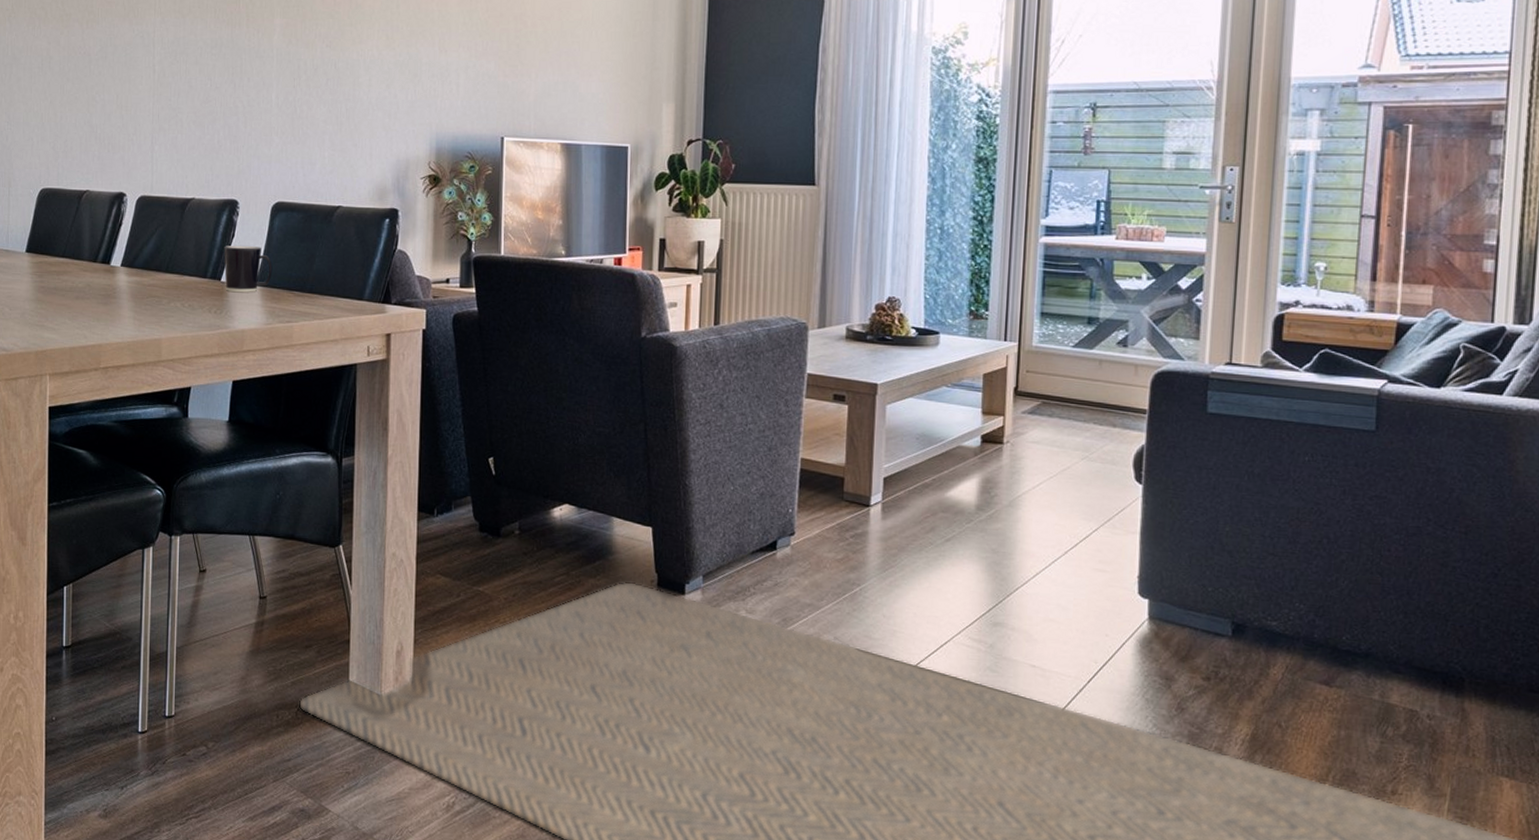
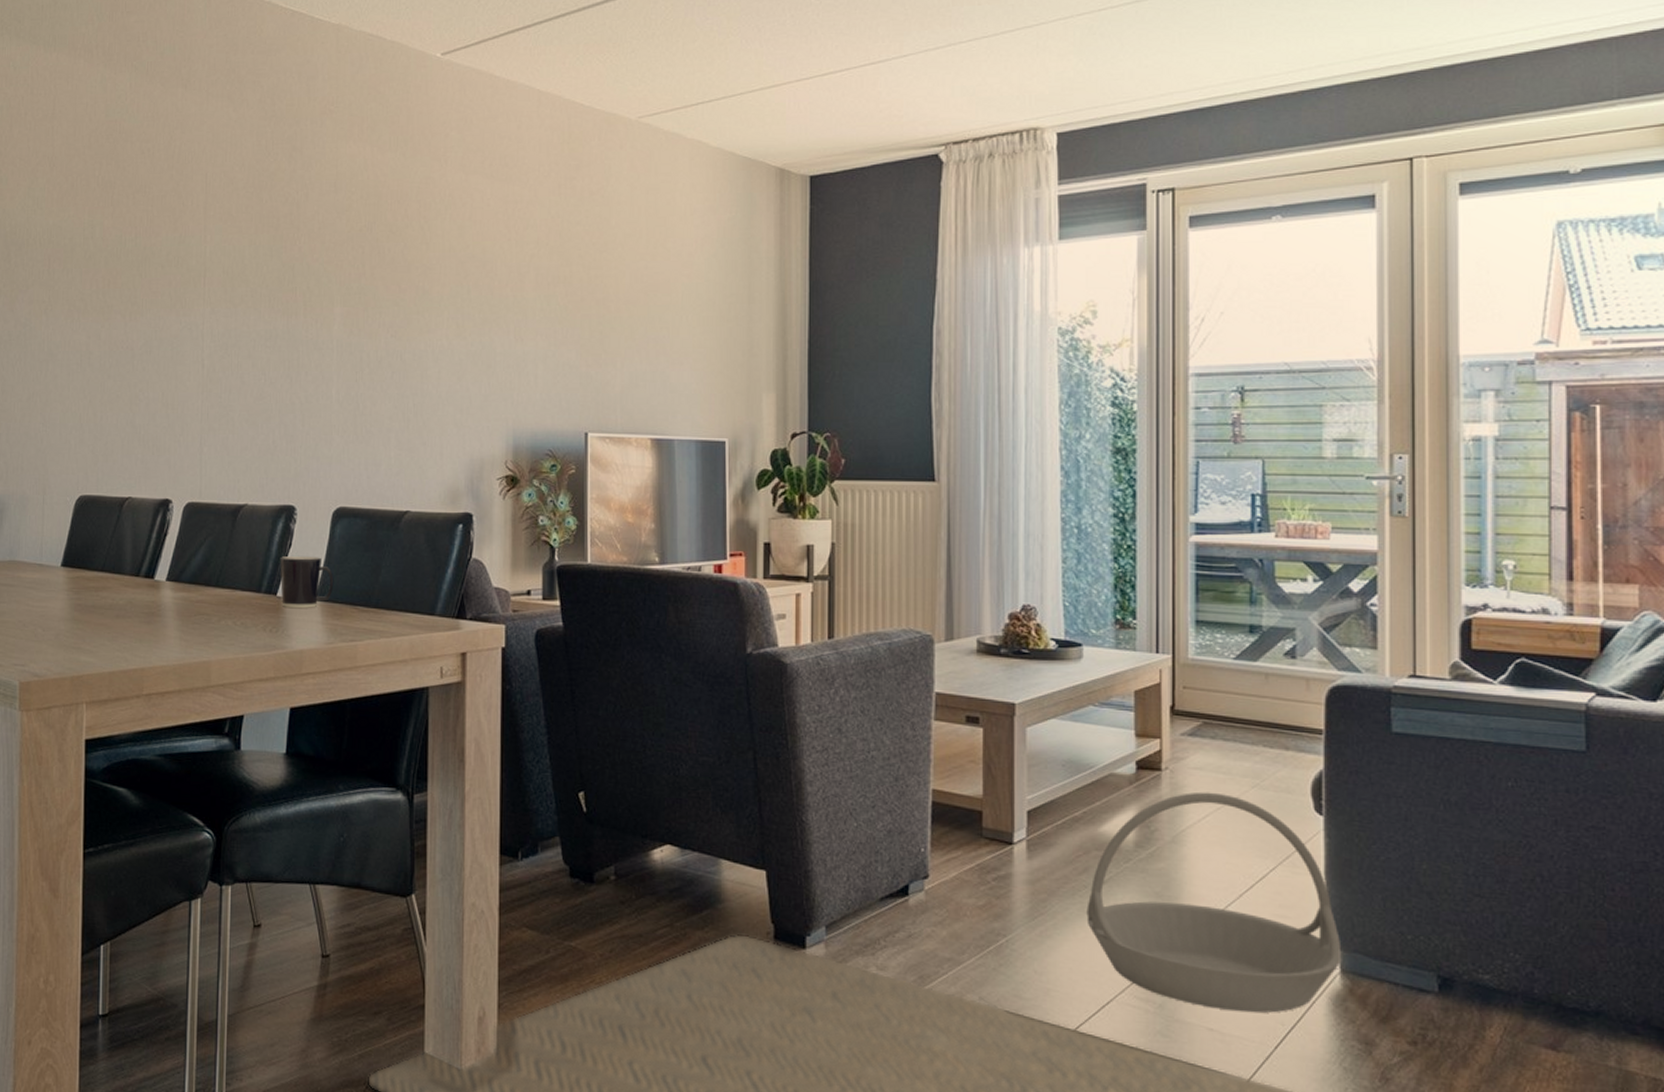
basket: none [931,462,1151,653] -> present [1086,791,1342,1013]

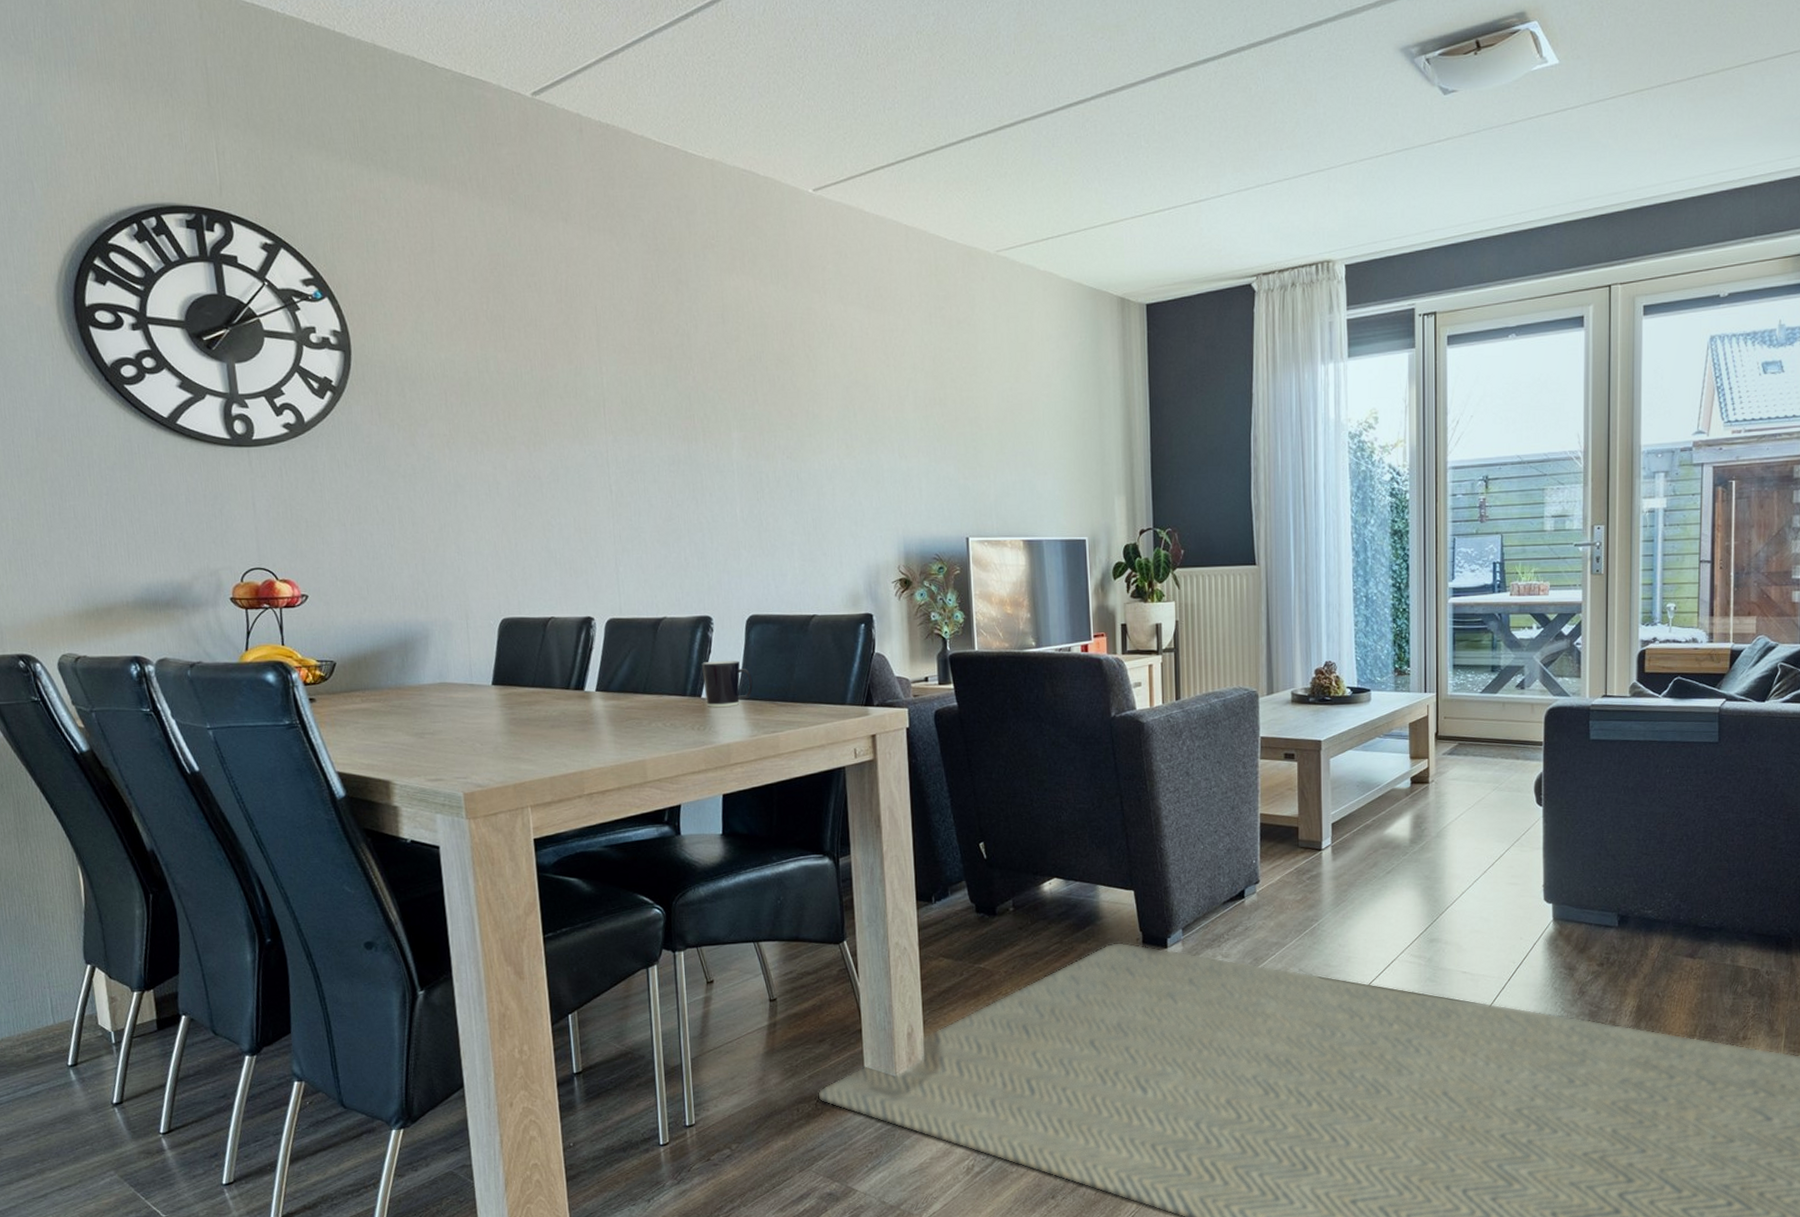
basket: present [1086,791,1342,1013] -> none [1376,796,1554,957]

